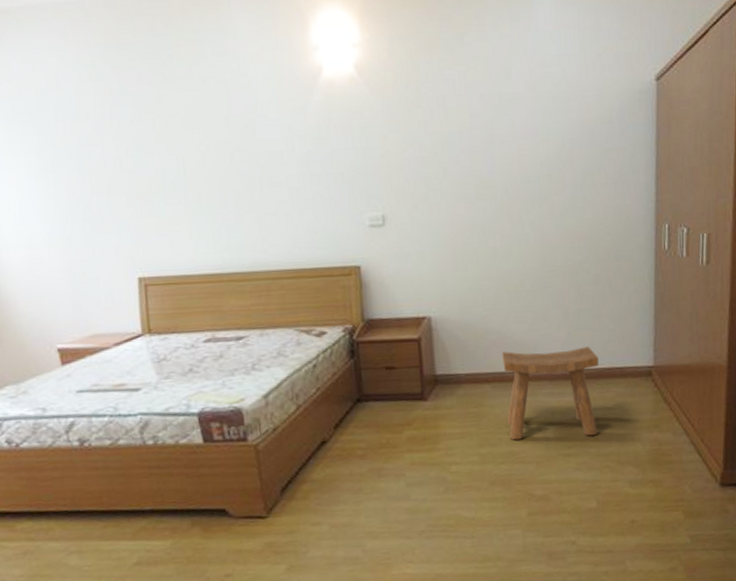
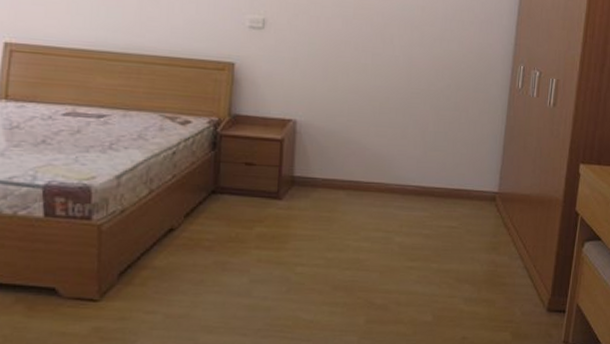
stool: present [502,347,599,440] -> none [356,162,449,252]

